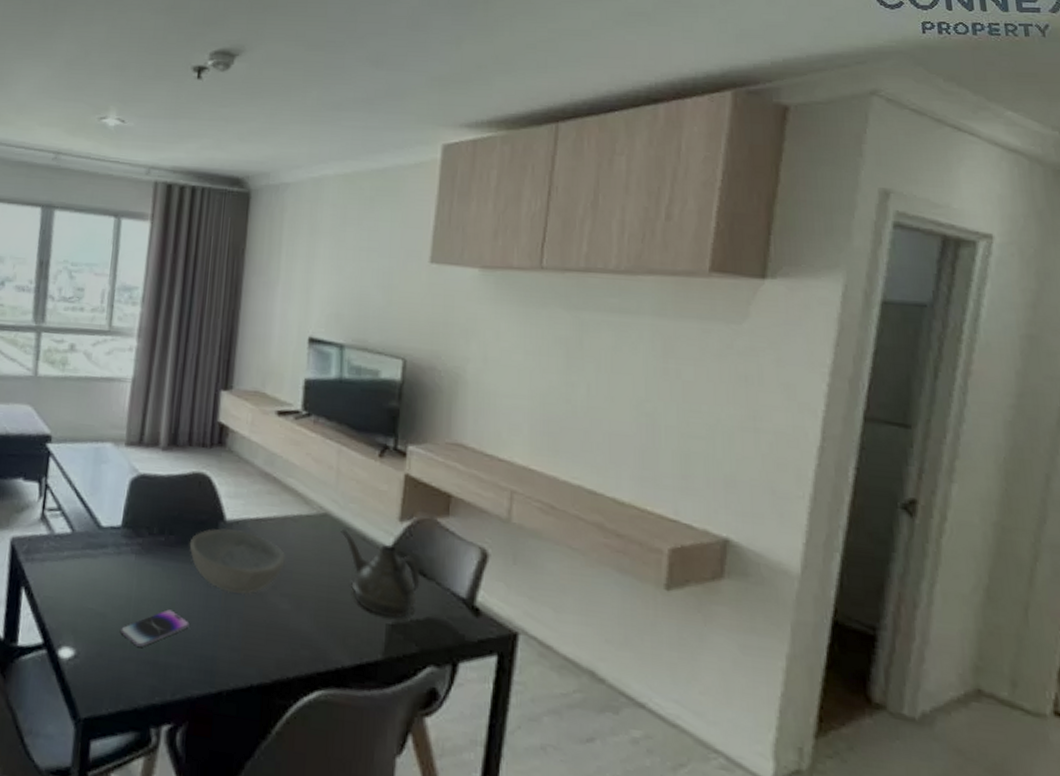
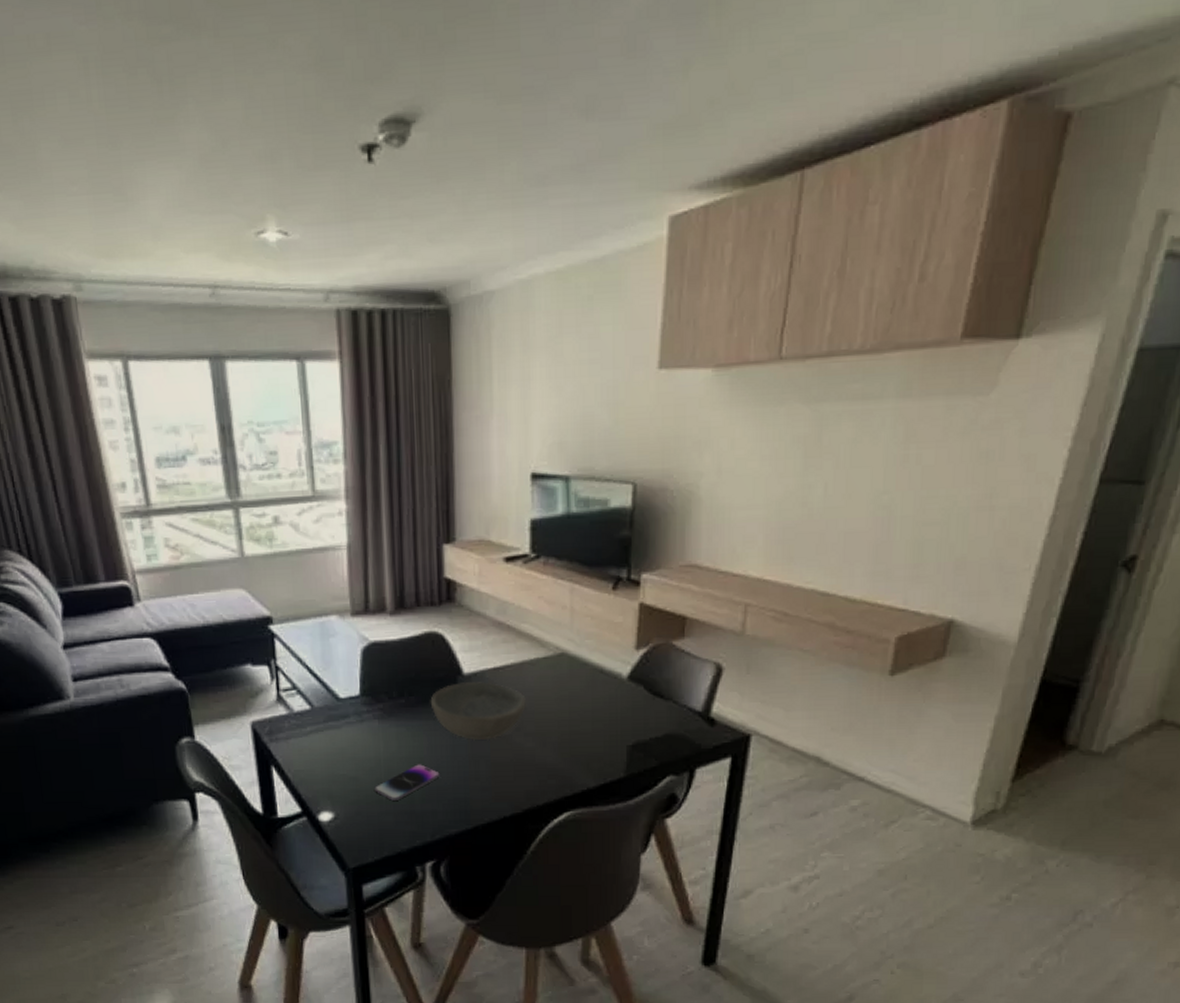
teapot: present [340,528,420,618] -> none [578,664,658,739]

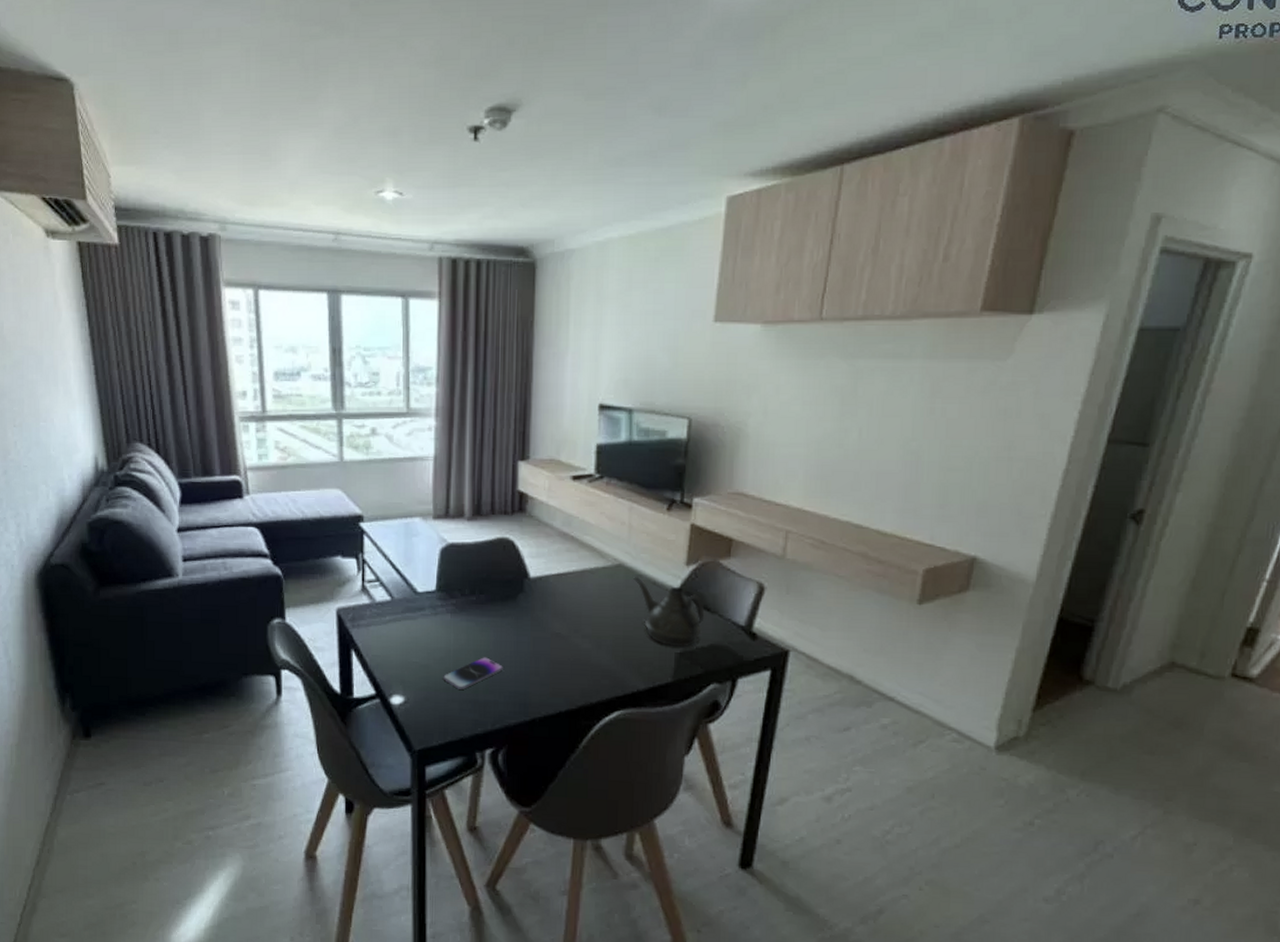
bowl: present [430,681,527,741] -> none [498,584,586,640]
teapot: none [578,664,658,739] -> present [633,576,705,648]

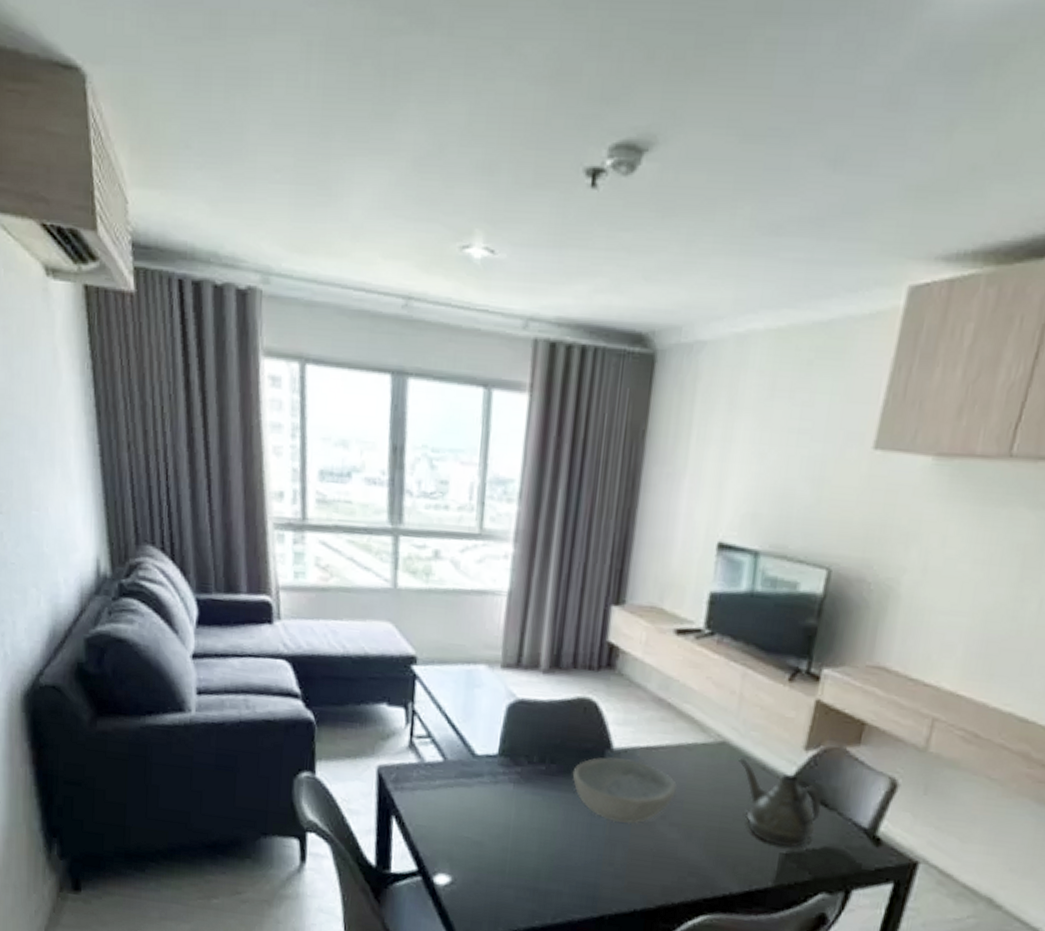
smartphone: present [443,657,503,689] -> none [499,838,572,874]
bowl: none [498,584,586,640] -> present [572,756,678,825]

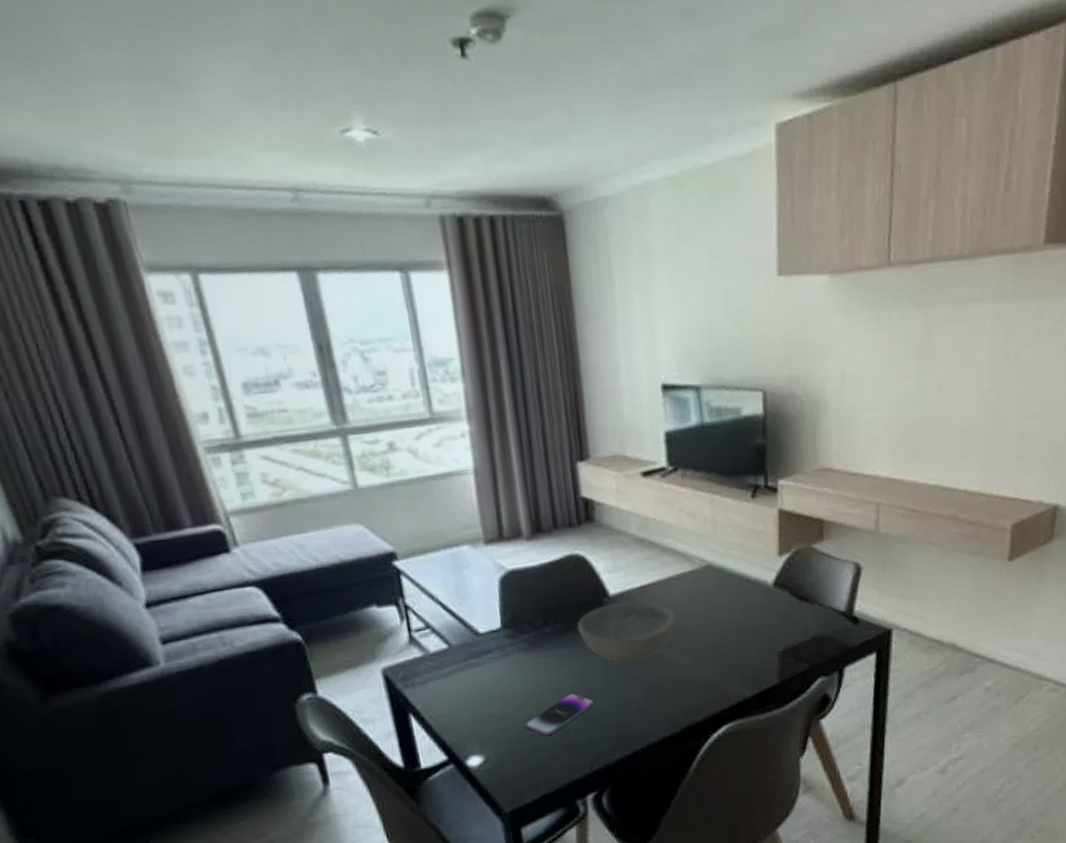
smartphone: none [499,838,572,874] -> present [525,693,594,735]
teapot: present [739,757,821,847] -> none [724,575,804,646]

